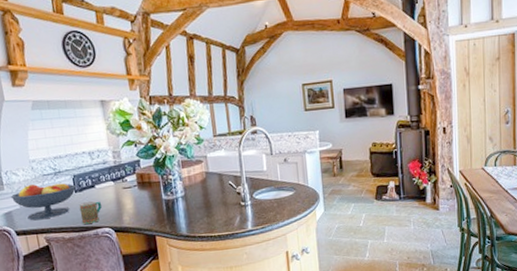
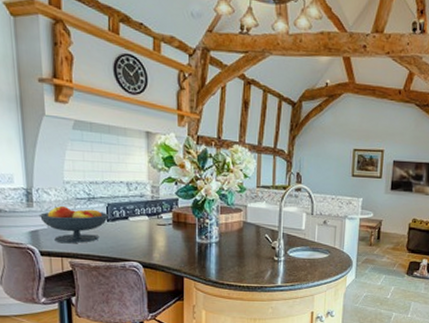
mug: present [79,201,102,225] -> none [109,233,132,256]

